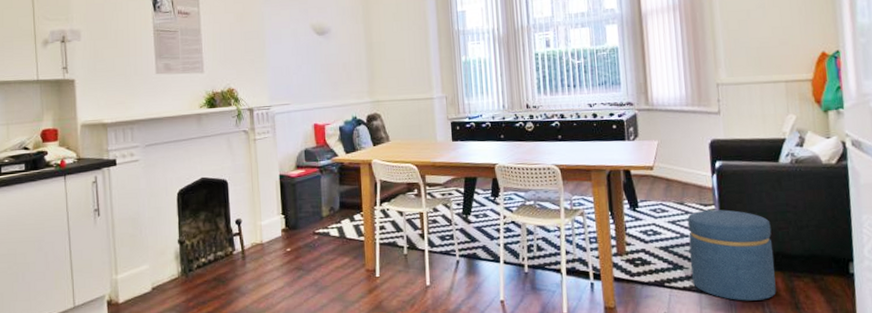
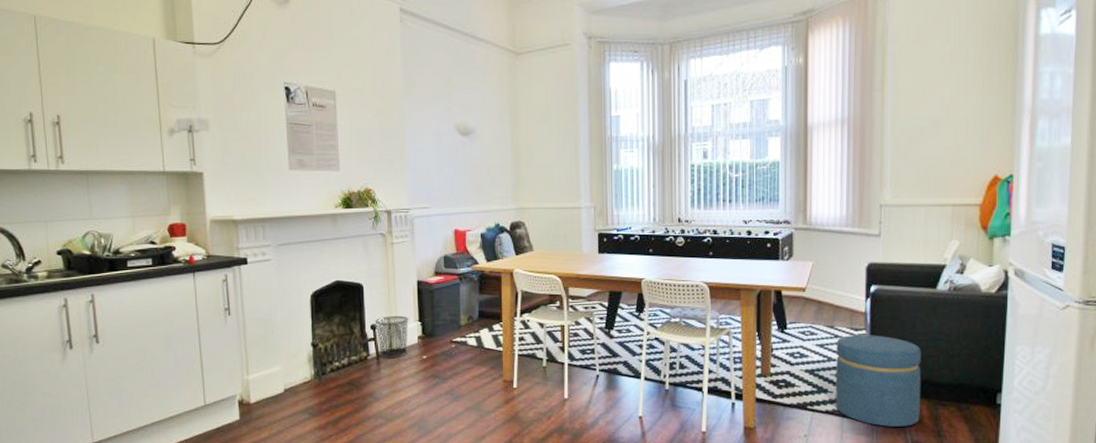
waste bin: none [240,209,272,253] -> present [375,315,409,358]

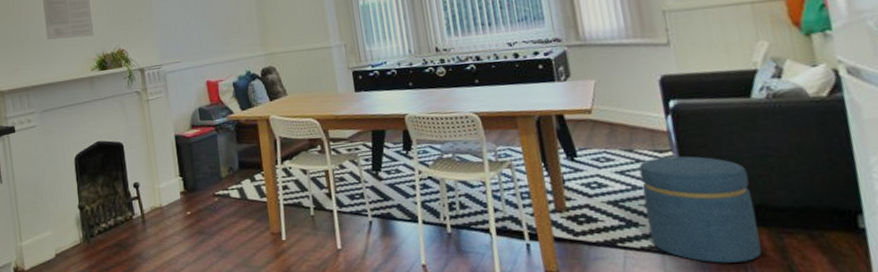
waste bin: present [375,315,409,358] -> none [137,171,172,217]

